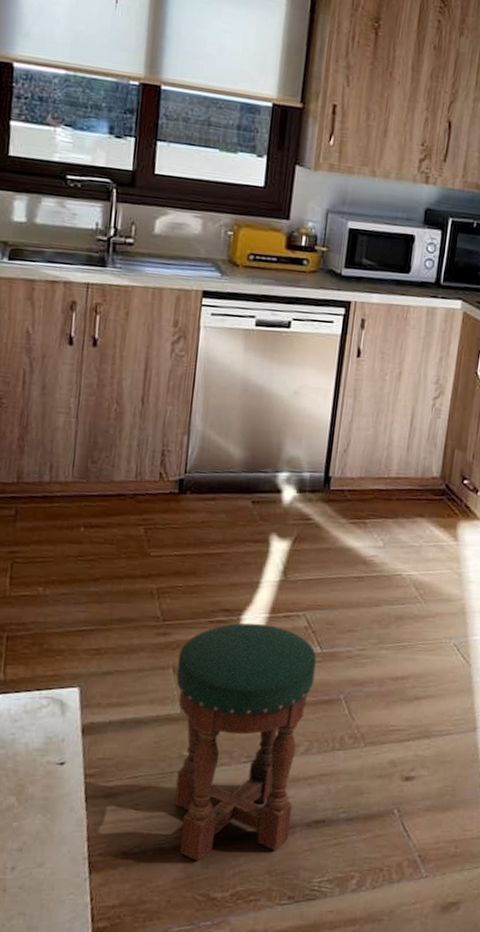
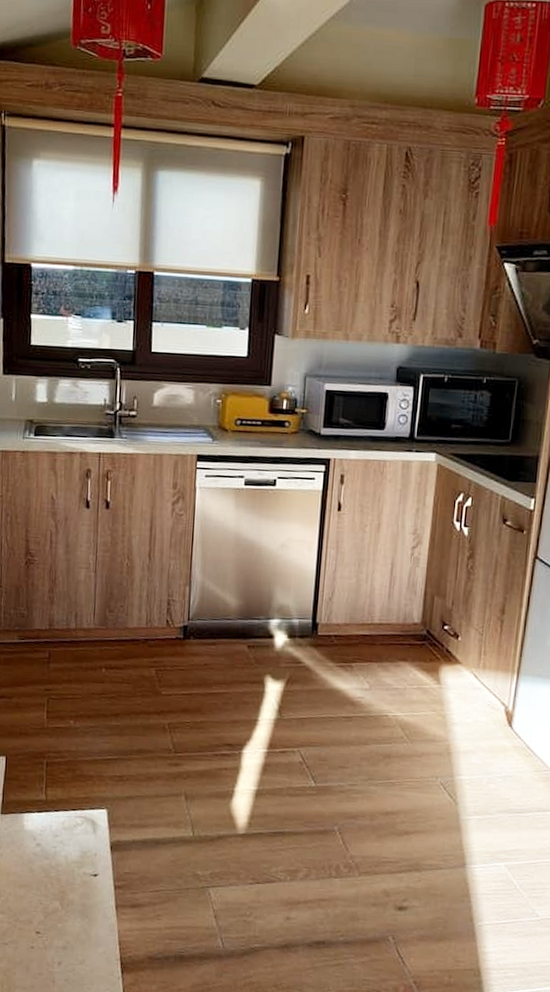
stool: present [174,622,317,861] -> none [187,756,312,970]

